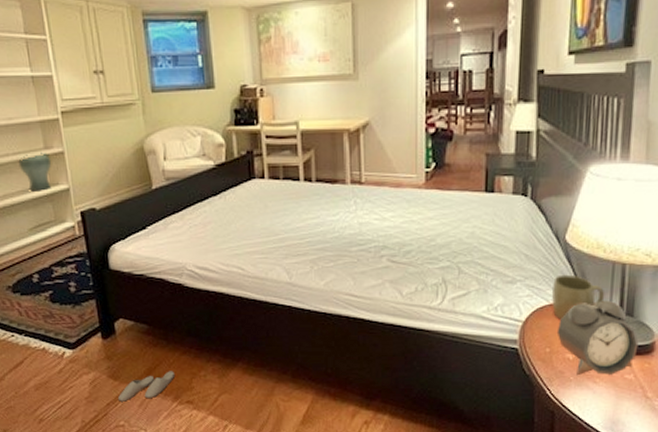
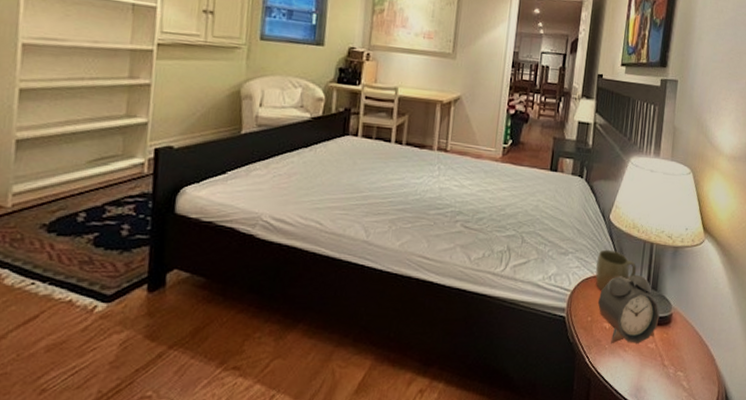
vase: present [20,153,52,191] -> none [94,81,134,122]
slippers: present [118,371,176,402] -> none [151,331,226,367]

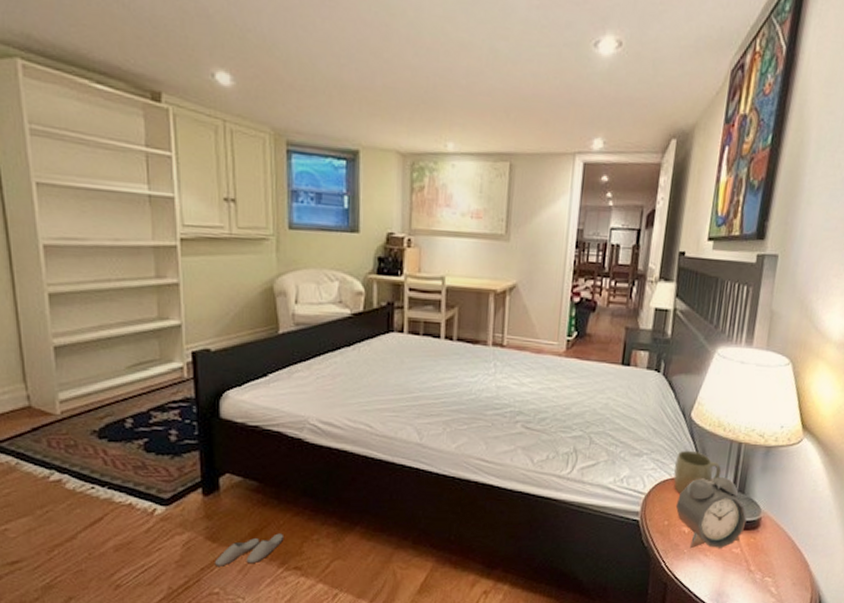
slippers: none [151,331,226,367] -> present [215,533,285,566]

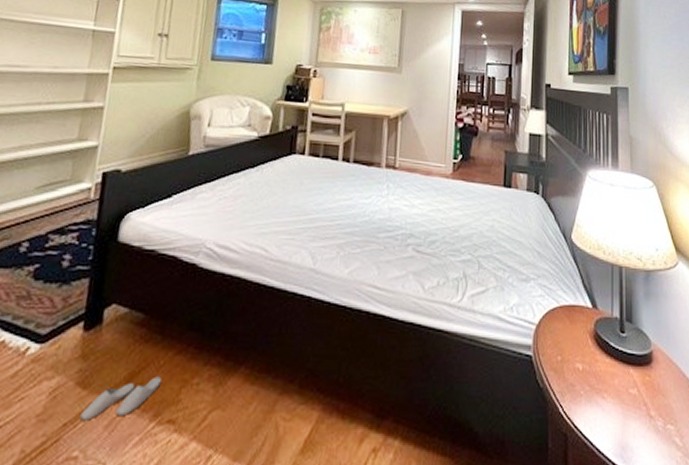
mug: present [673,450,722,494] -> none [561,274,607,324]
alarm clock: present [675,477,747,549] -> none [567,305,639,390]

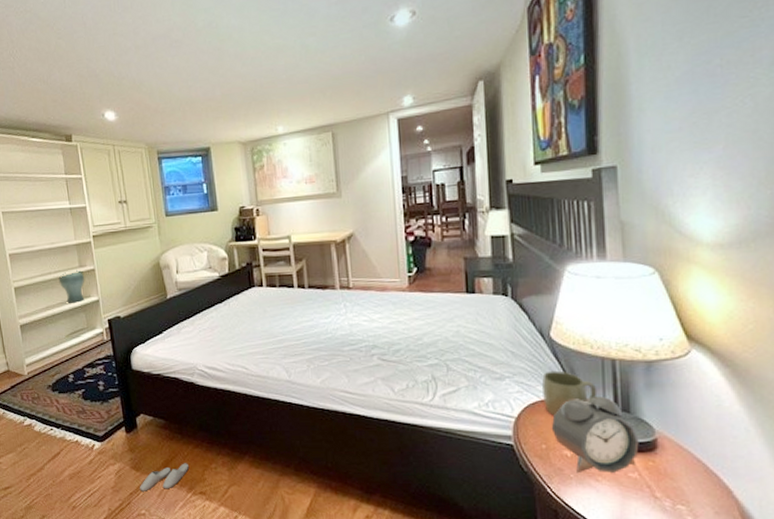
vase: none [49,105,88,146] -> present [60,270,85,303]
mug: none [561,274,607,324] -> present [541,370,598,416]
alarm clock: none [567,305,639,390] -> present [551,397,639,474]

